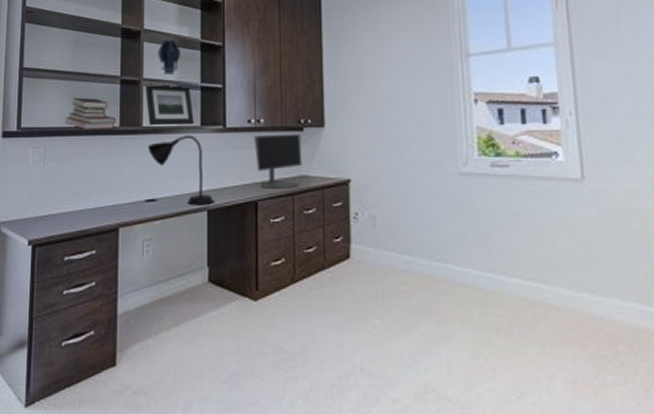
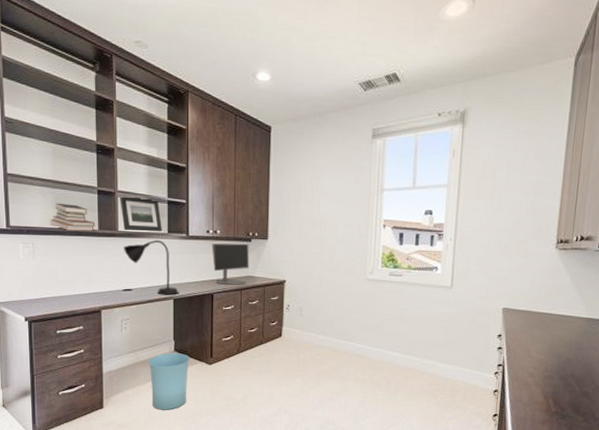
vase: present [158,38,181,75] -> none [130,157,150,189]
waste bin: none [174,284,228,369] -> present [148,353,190,410]

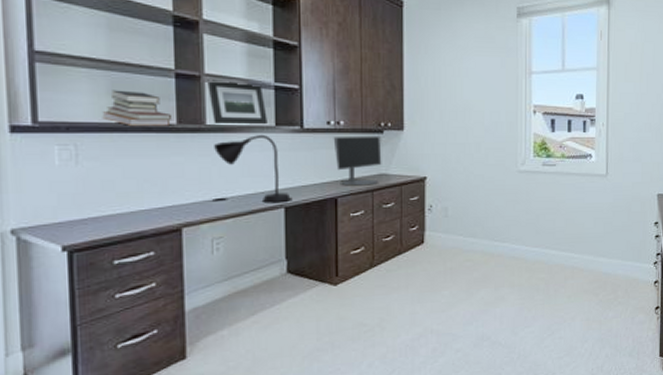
waste bin: present [148,353,190,410] -> none [250,274,308,351]

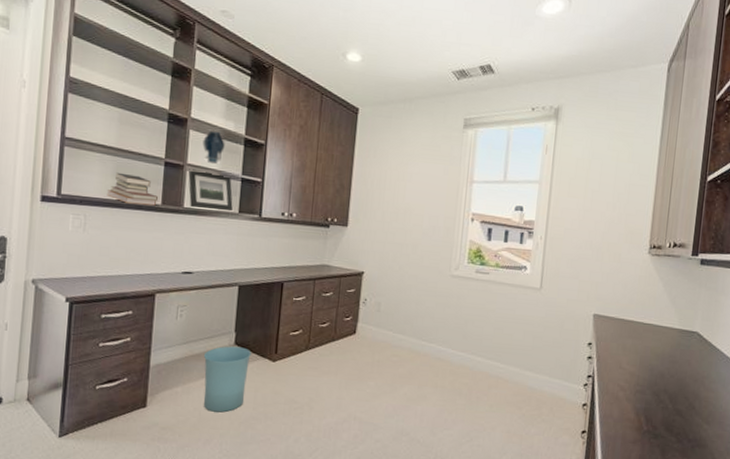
desk lamp: present [214,135,293,203] -> none [188,220,246,282]
vase: none [222,32,250,71] -> present [203,129,225,164]
waste bin: none [250,274,308,351] -> present [203,346,251,413]
computer monitor: present [333,136,382,186] -> none [285,227,326,275]

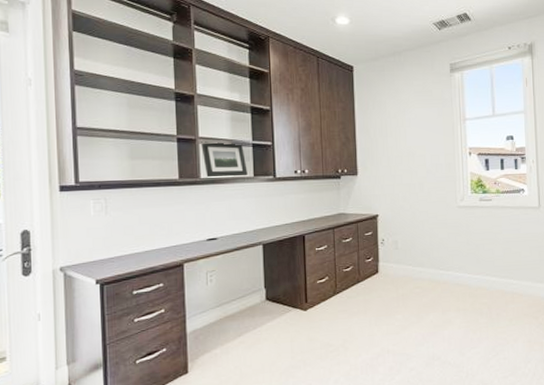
books: present [106,172,159,206] -> none [124,154,176,182]
vase: present [203,129,225,164] -> none [211,102,233,134]
waste bin: present [203,346,251,413] -> none [237,301,283,367]

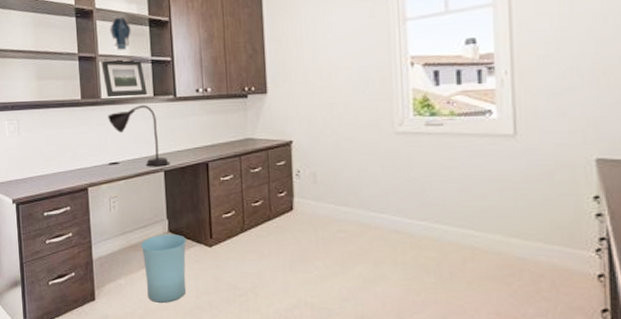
desk lamp: none [207,185,269,241] -> present [108,105,170,167]
vase: none [211,102,233,134] -> present [110,15,131,50]
waste bin: none [237,301,283,367] -> present [140,234,186,303]

